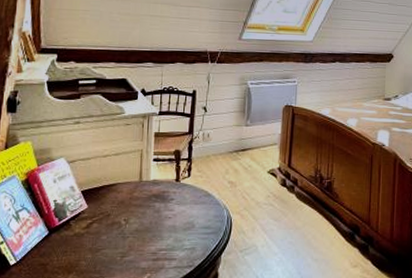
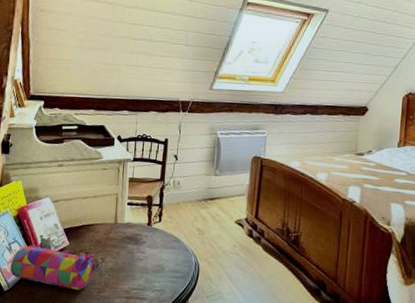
pencil case: none [18,211,123,256] -> present [10,245,100,290]

